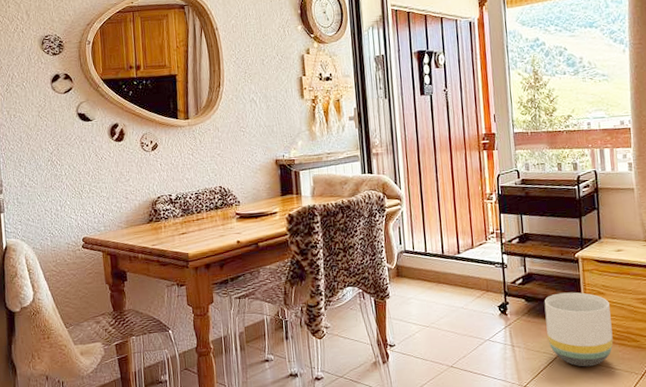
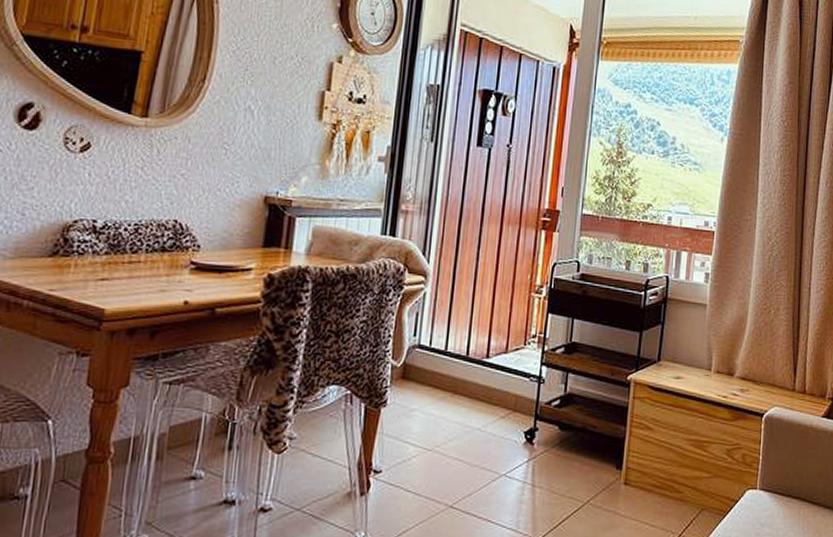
planter: present [544,292,614,367] -> none [577,423,657,520]

